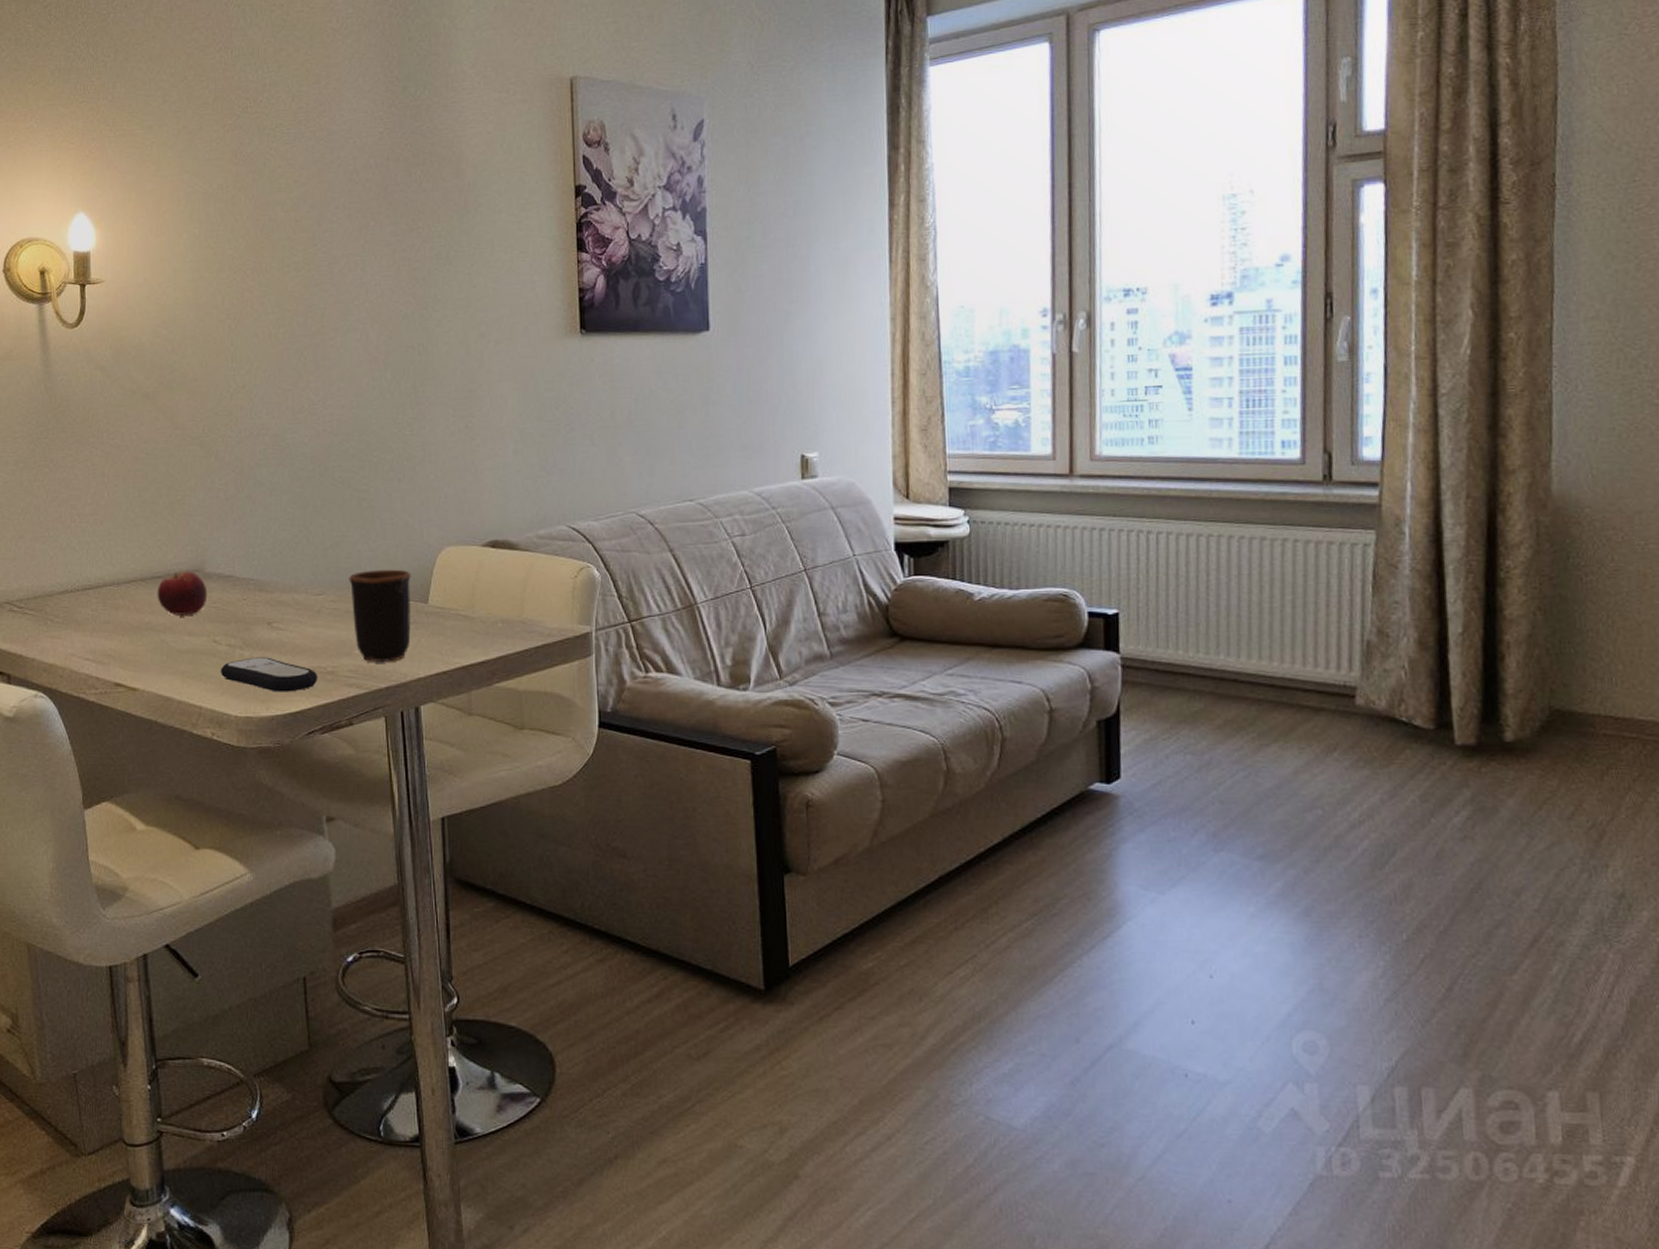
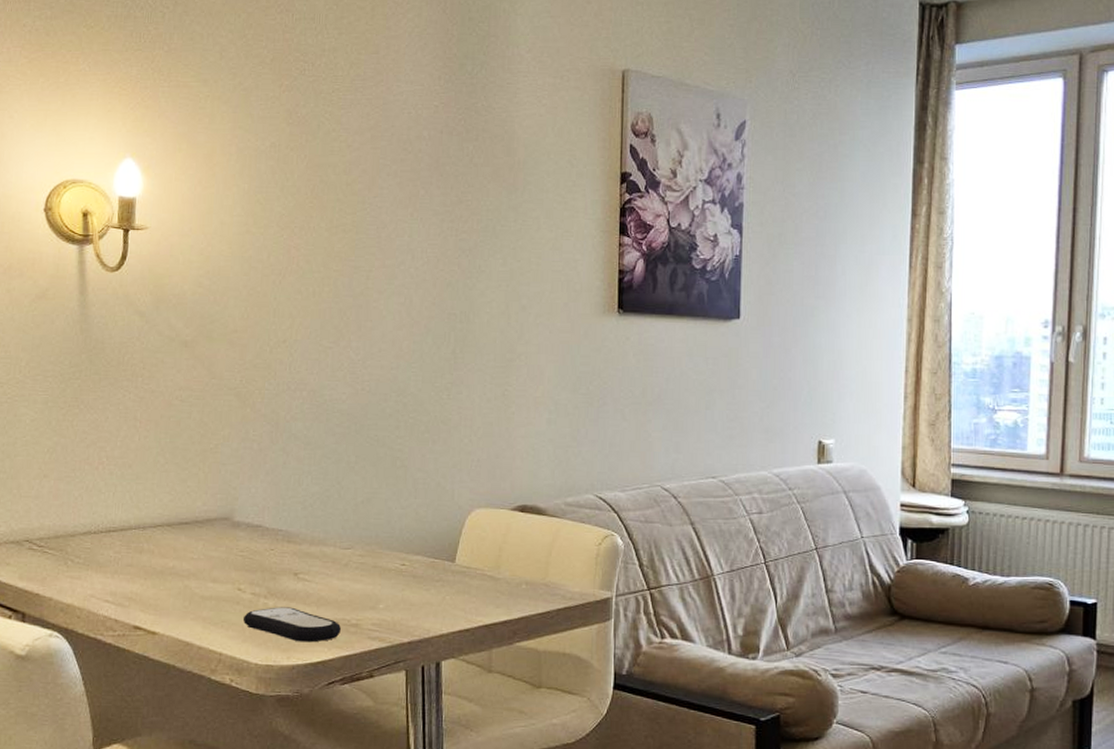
fruit: present [157,571,208,616] -> none [183,518,235,562]
mug: present [349,569,411,662] -> none [378,527,440,617]

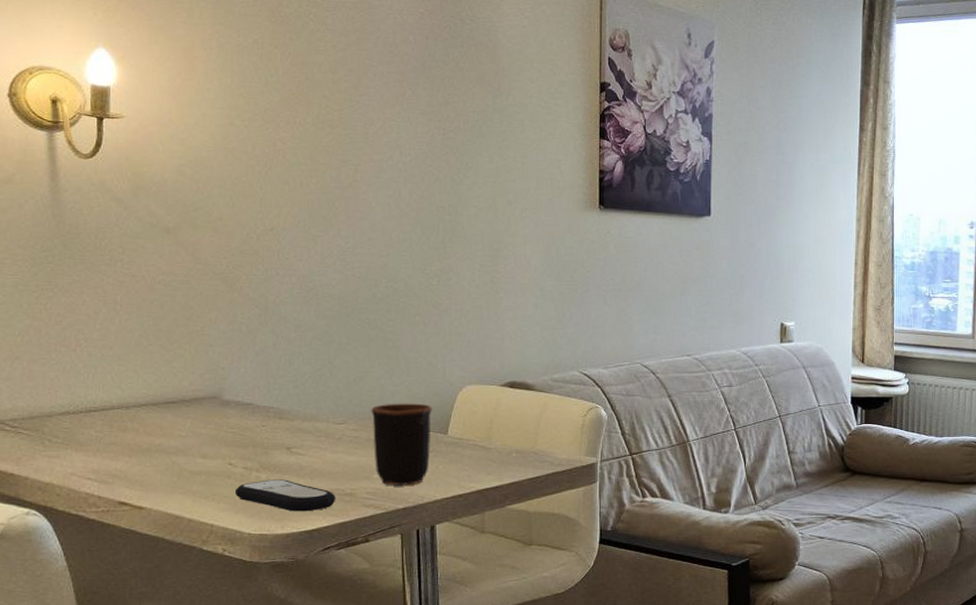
mug: none [378,527,440,617] -> present [371,403,432,485]

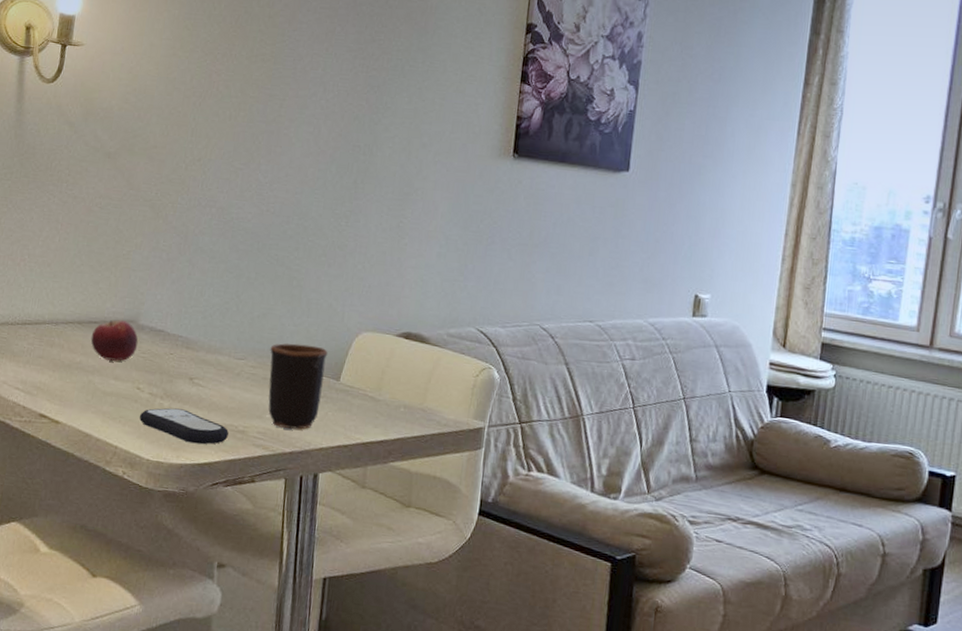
fruit: none [169,397,225,439] -> present [90,320,138,361]

